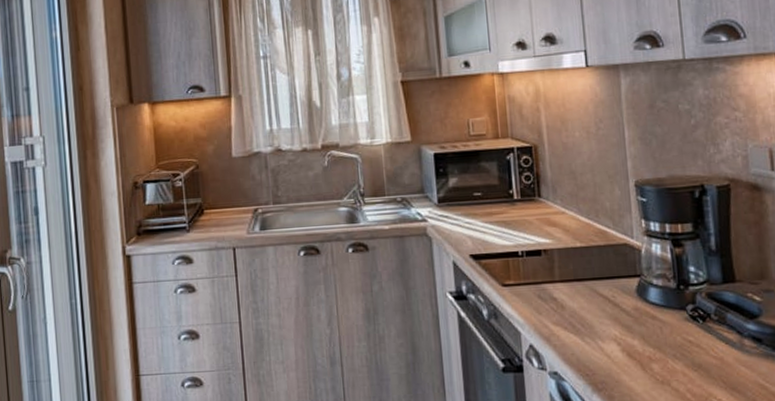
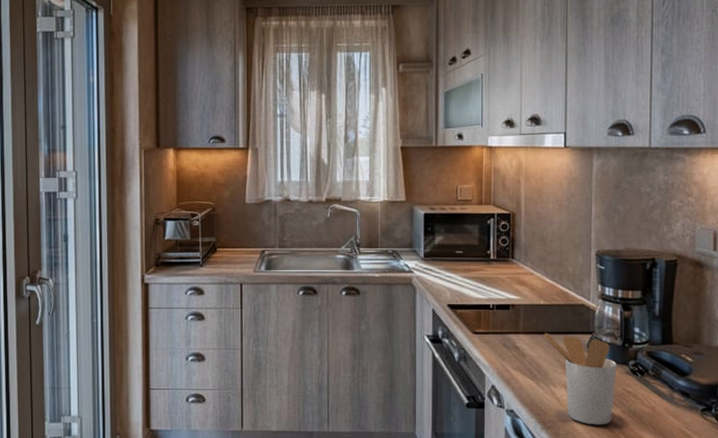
utensil holder: none [585,279,674,384] -> present [544,333,617,425]

